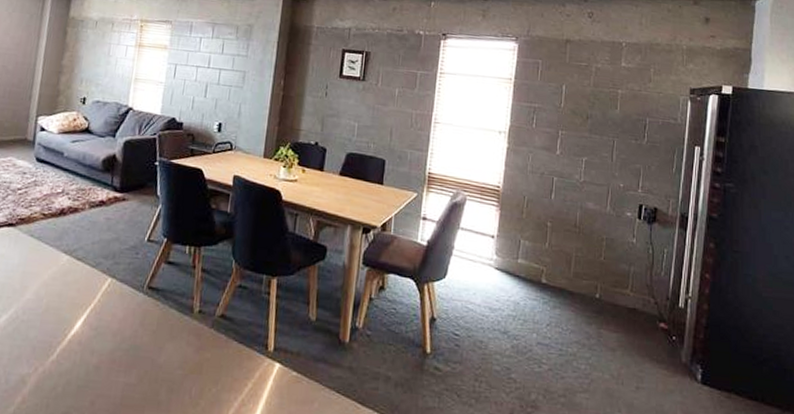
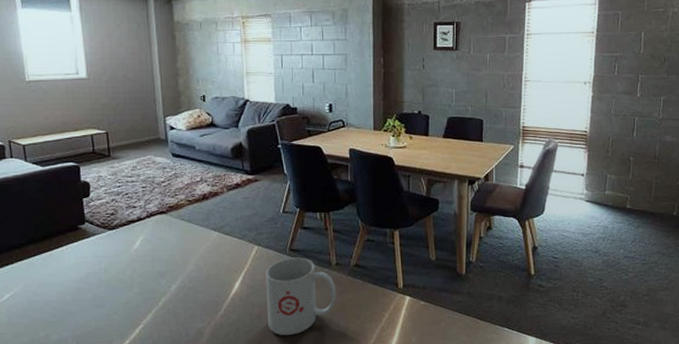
mug: none [106,297,194,398] -> present [265,257,336,335]

